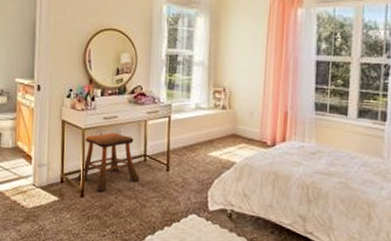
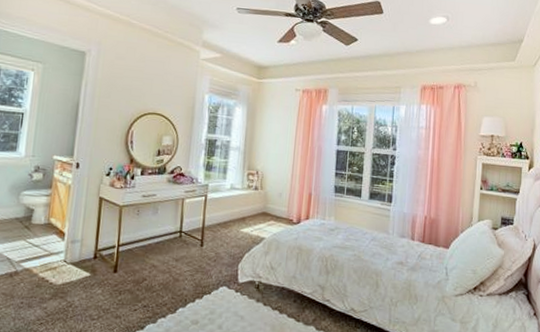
stool: present [77,132,140,192] -> none [111,209,175,267]

